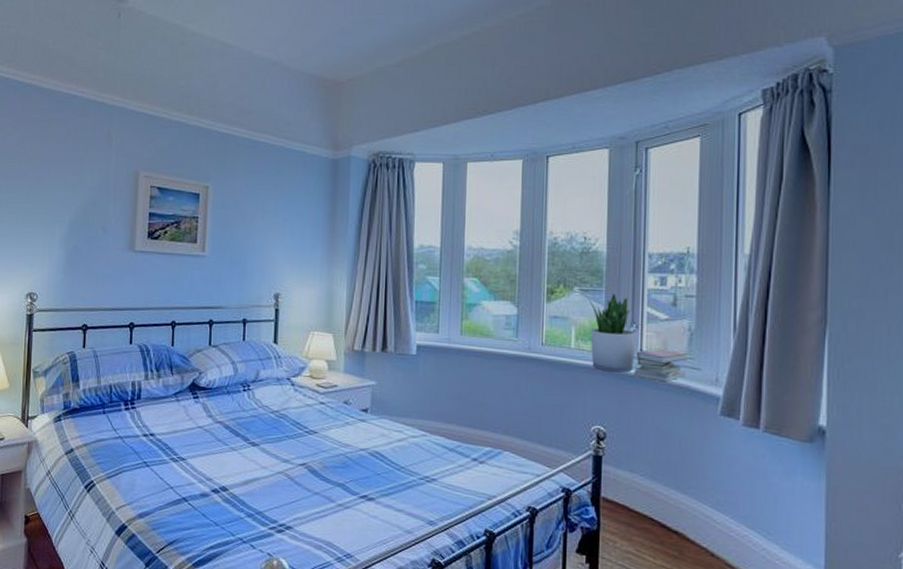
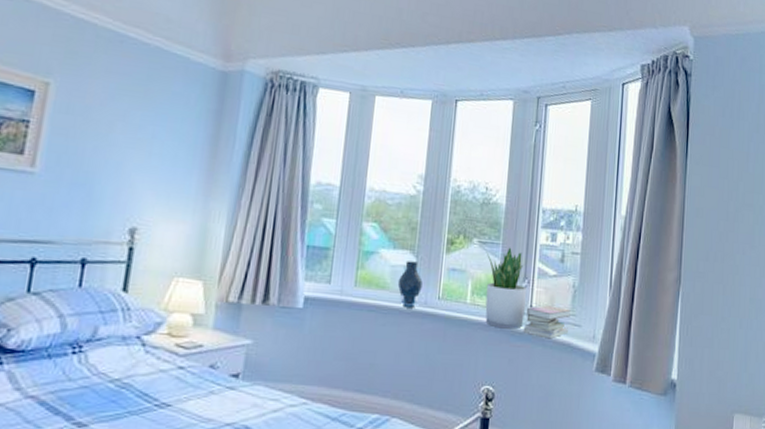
vase: none [500,310,525,354] -> present [397,261,423,308]

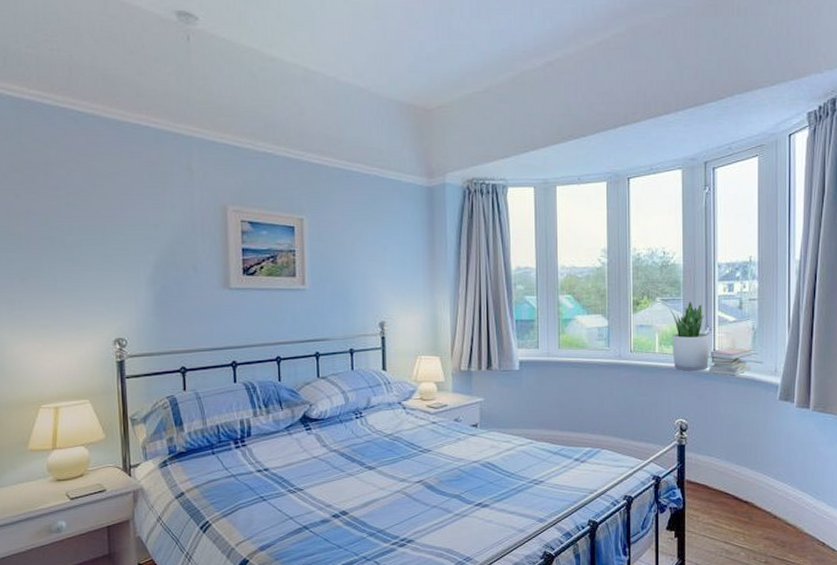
vase: present [397,261,423,308] -> none [594,323,615,362]

